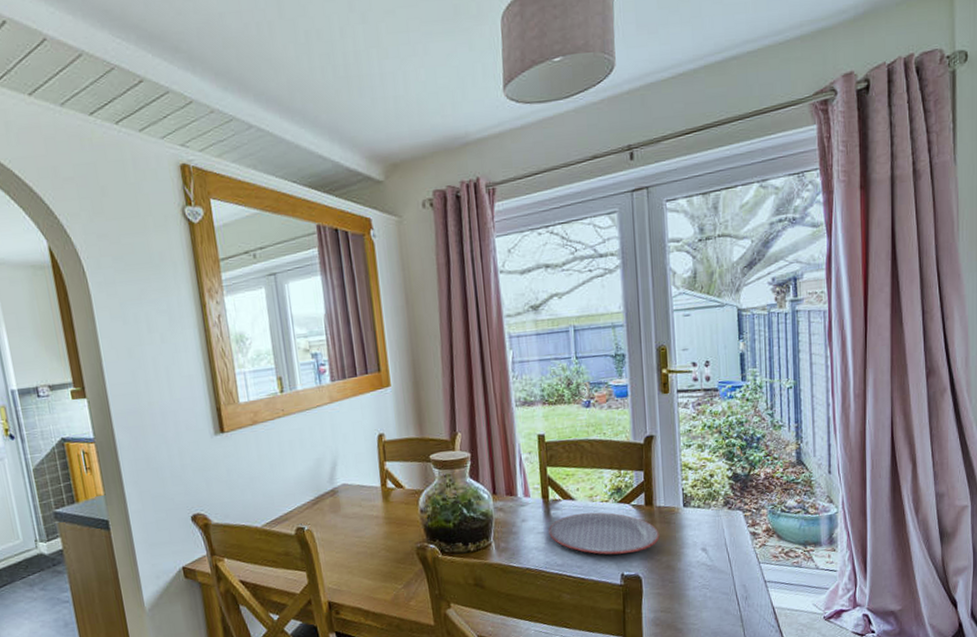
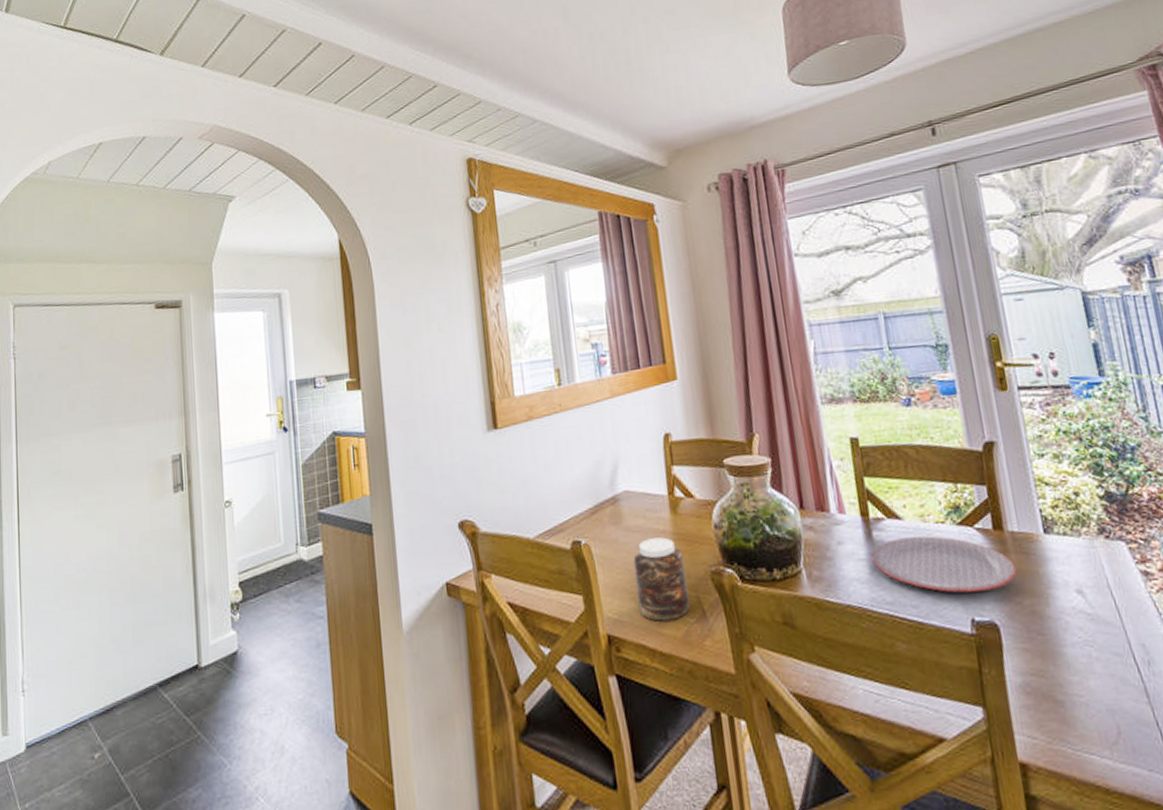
jar: none [350,521,398,589] -> present [633,537,690,622]

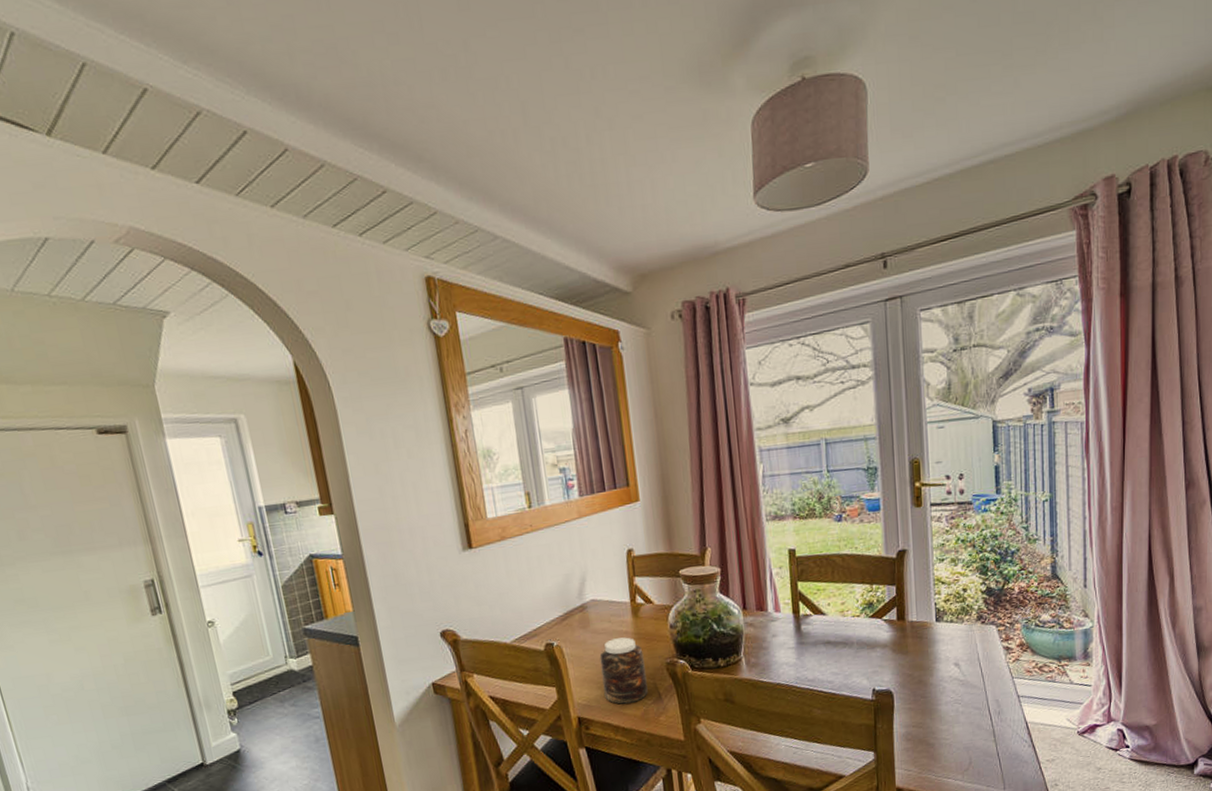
plate: present [872,536,1018,593] -> none [799,627,912,670]

